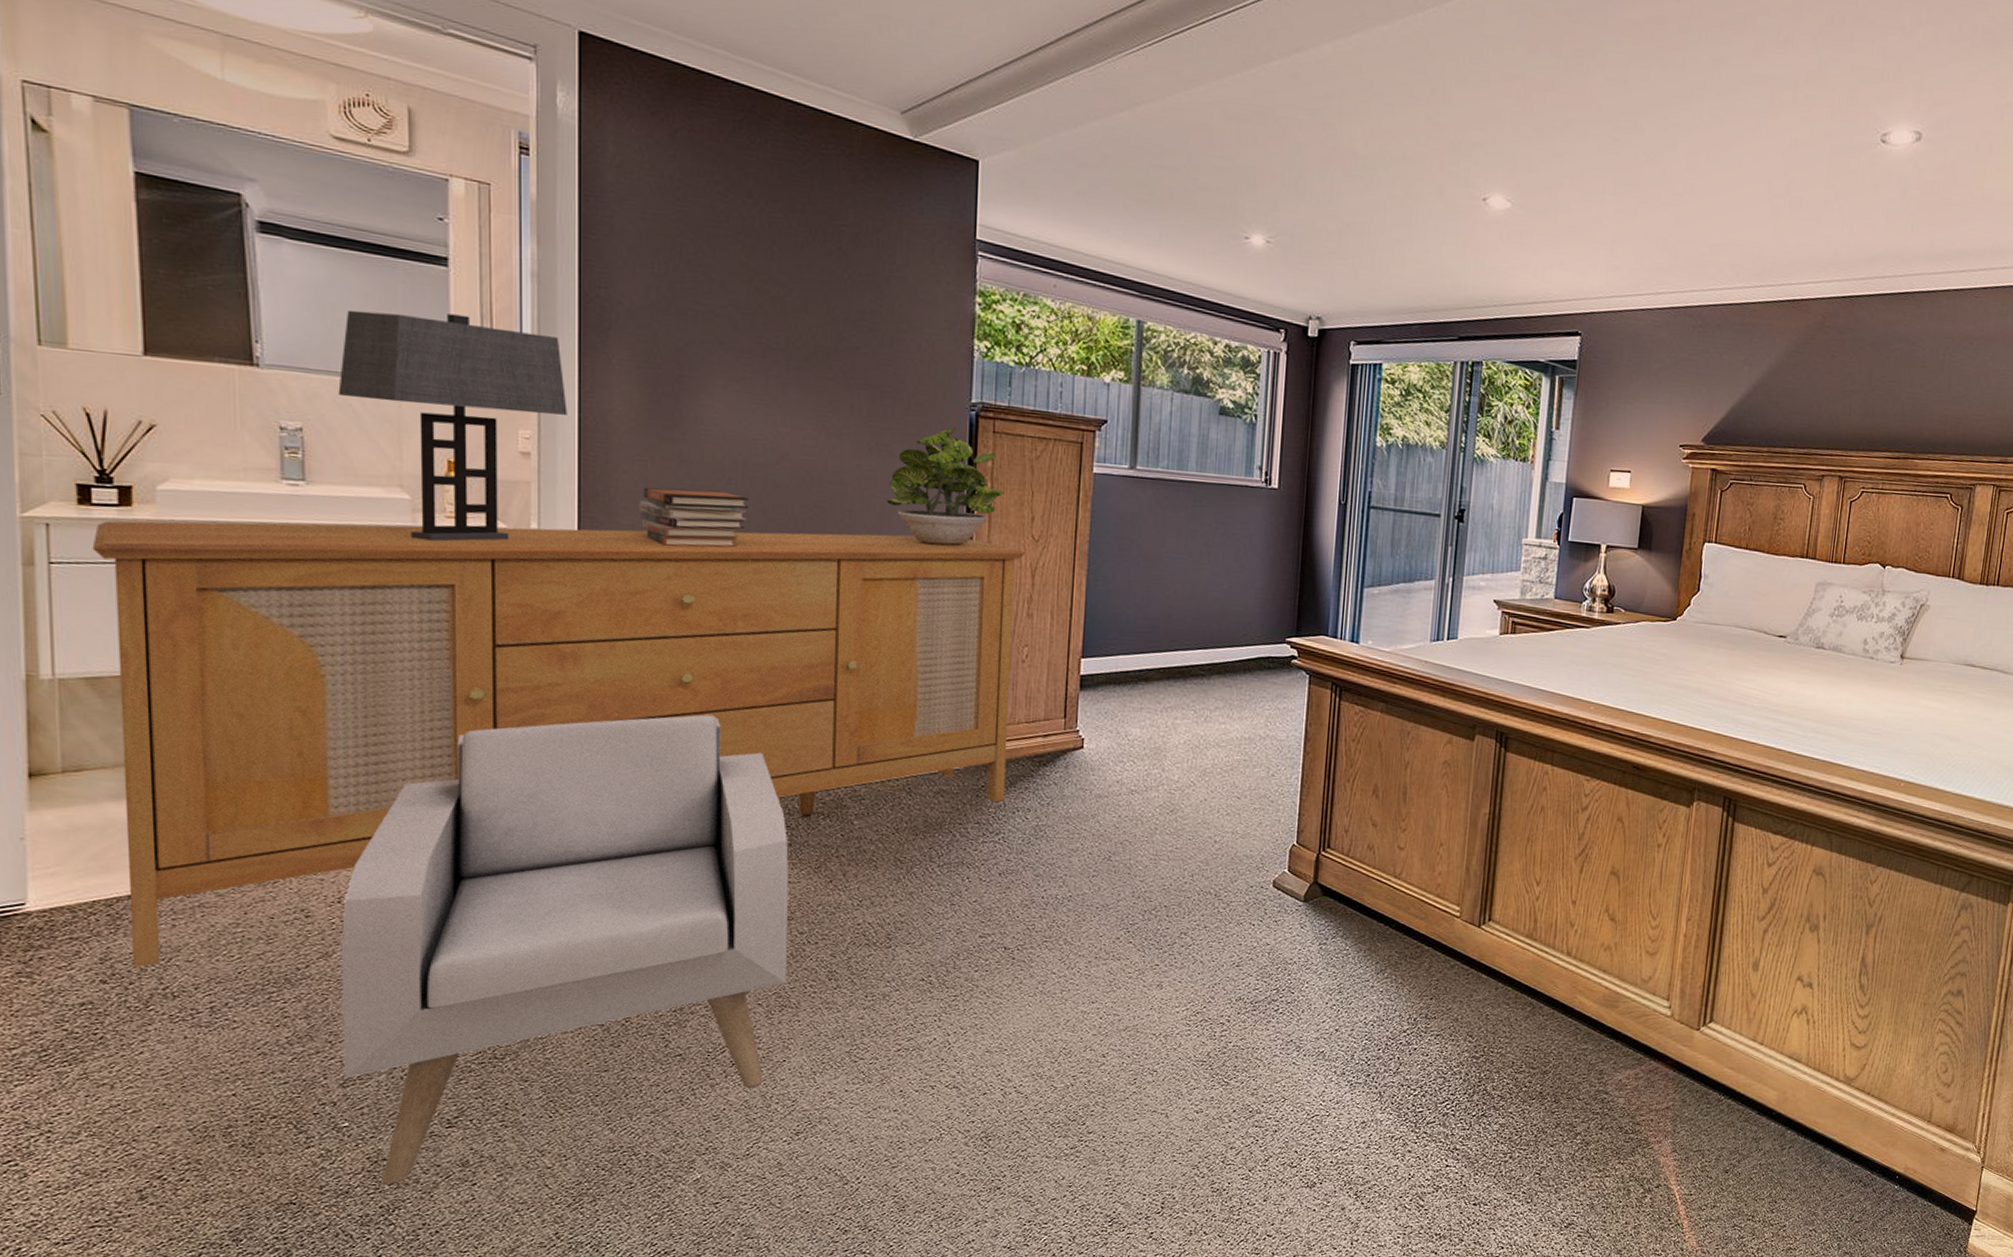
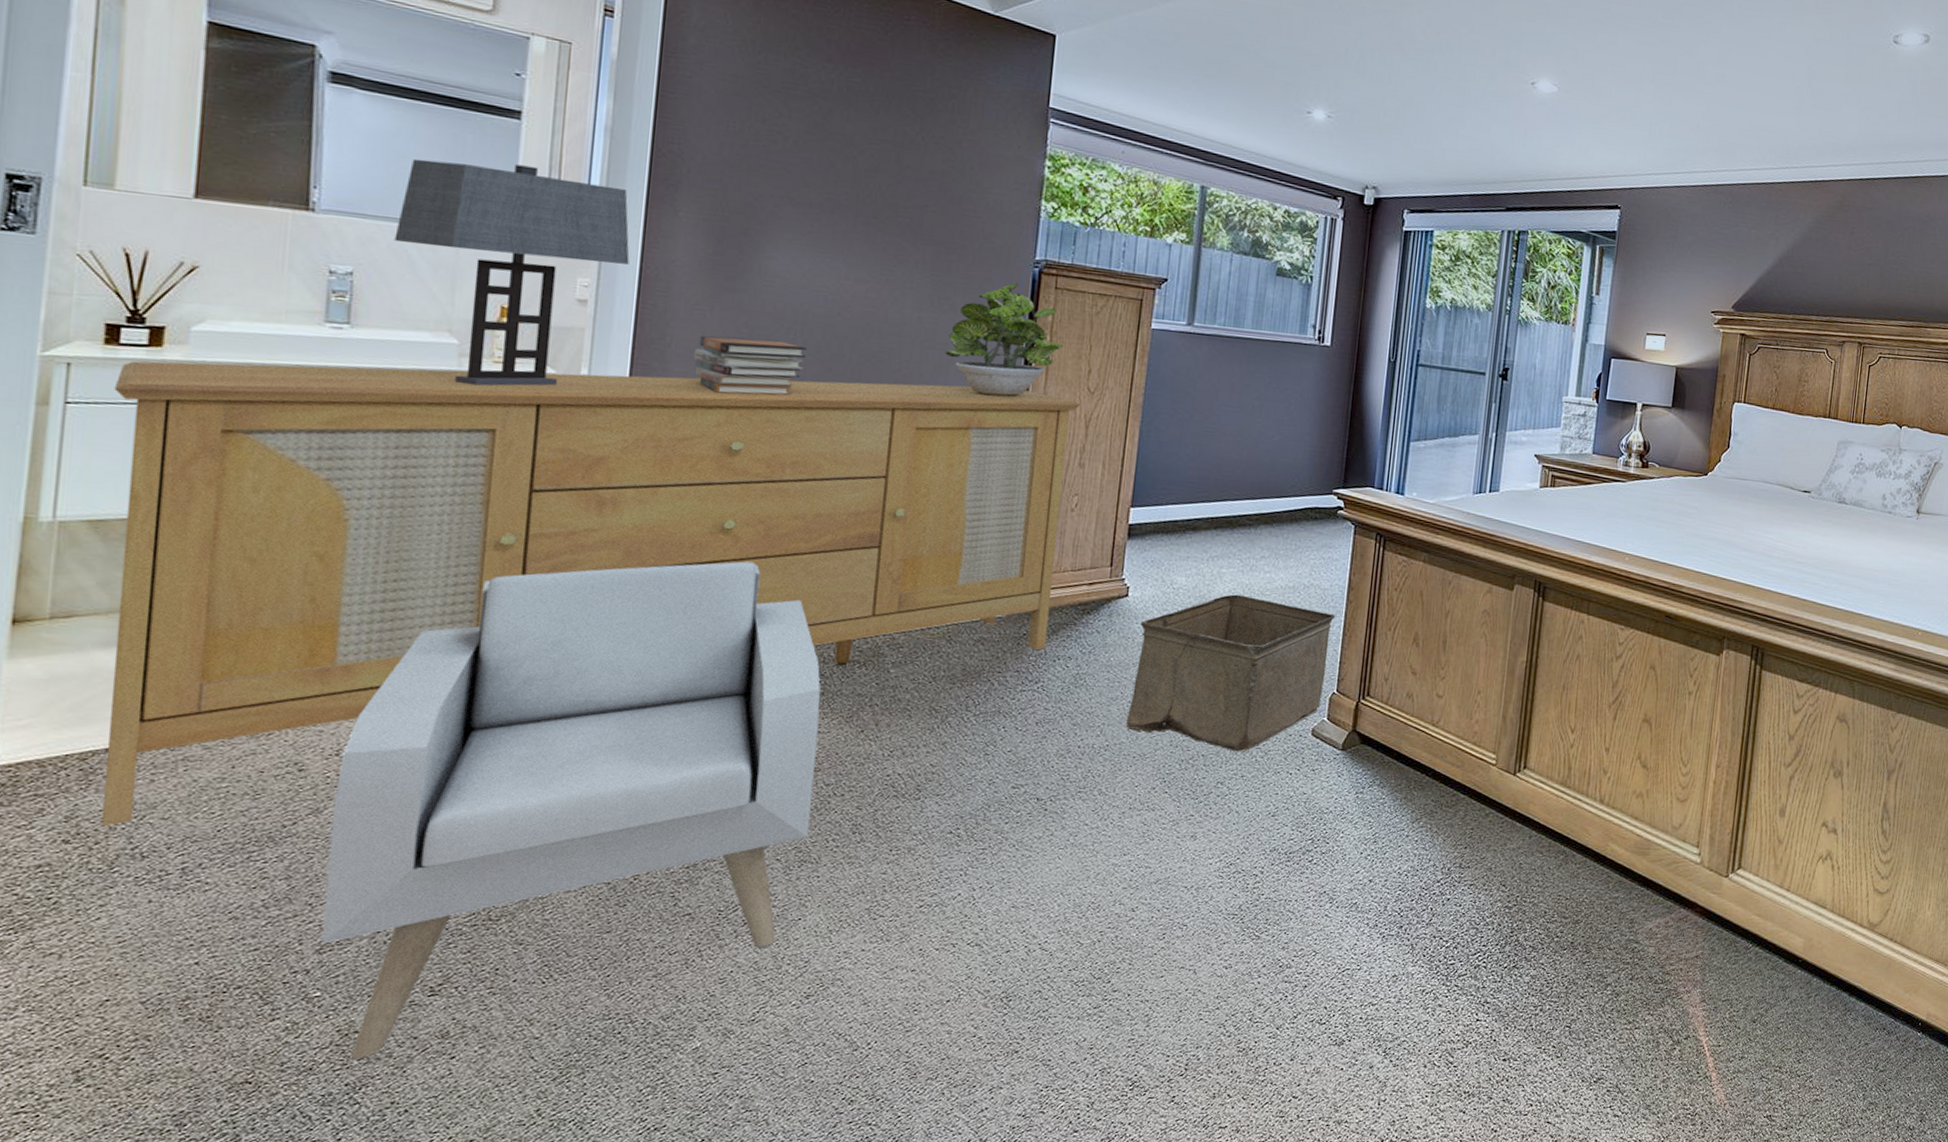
storage bin: none [1088,745,1292,905] -> present [1126,594,1335,754]

